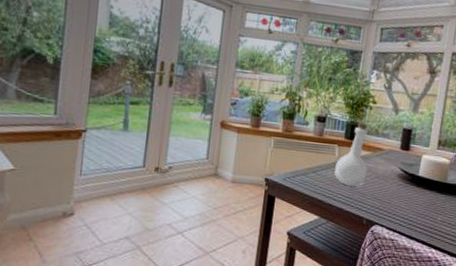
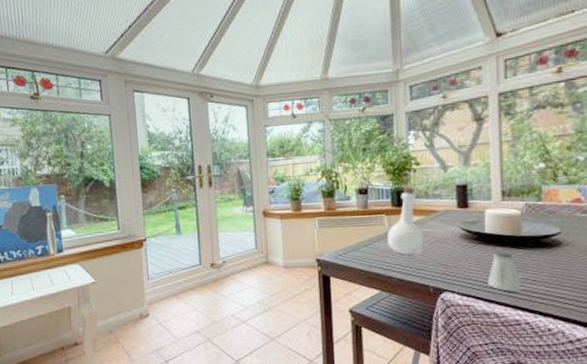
saltshaker: none [412,193,439,232] -> present [488,250,522,292]

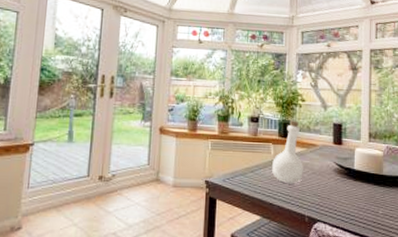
saltshaker: present [488,250,522,292] -> none [354,187,382,226]

